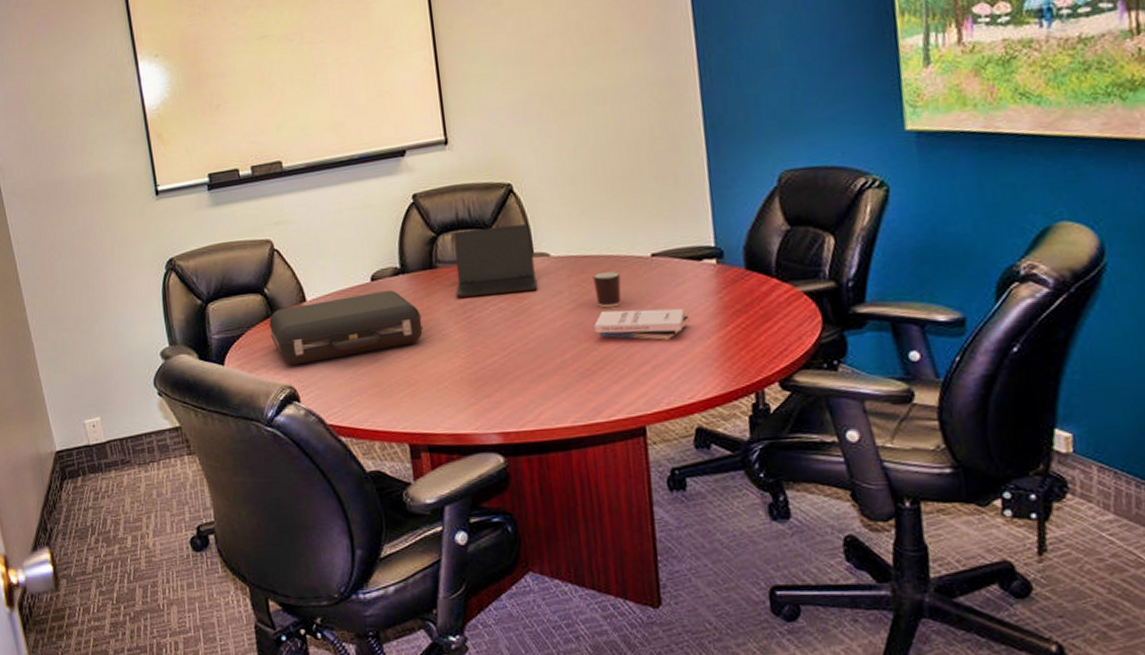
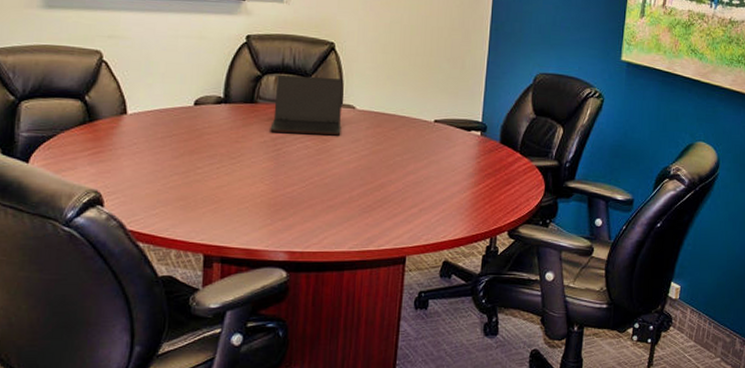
briefcase: present [269,289,423,366] -> none [84,115,235,172]
mug: present [593,271,622,308] -> none [386,128,409,158]
books: present [594,308,691,341] -> none [380,160,454,190]

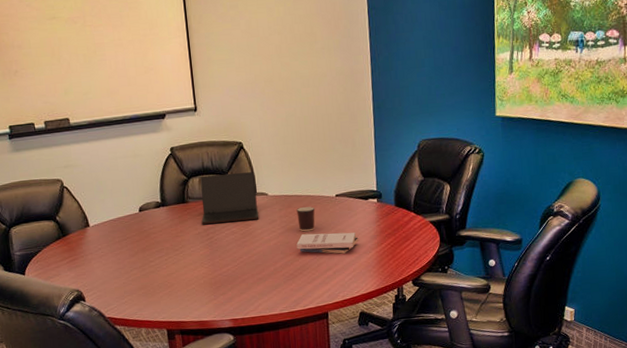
books: none [380,160,454,190] -> present [296,232,359,254]
mug: none [386,128,409,158] -> present [296,206,316,232]

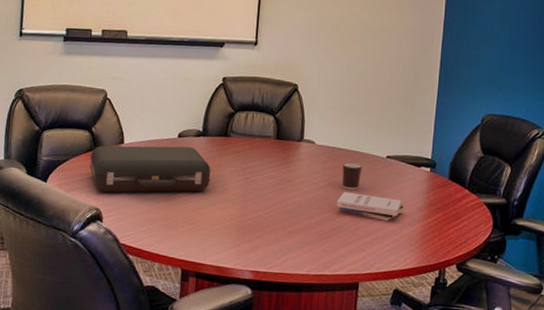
briefcase: none [60,218,178,275] -> present [89,145,211,193]
laptop: present [200,172,259,225] -> none [240,111,304,168]

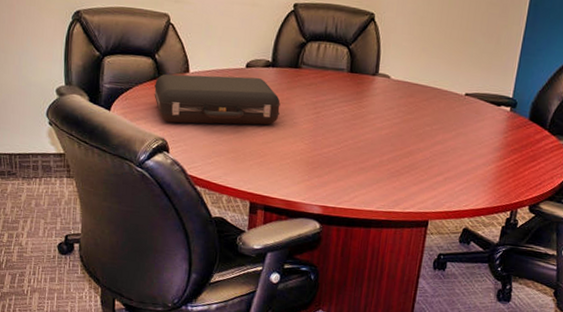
books: present [336,192,405,221] -> none [409,129,481,161]
mug: present [342,162,363,191] -> none [416,99,440,128]

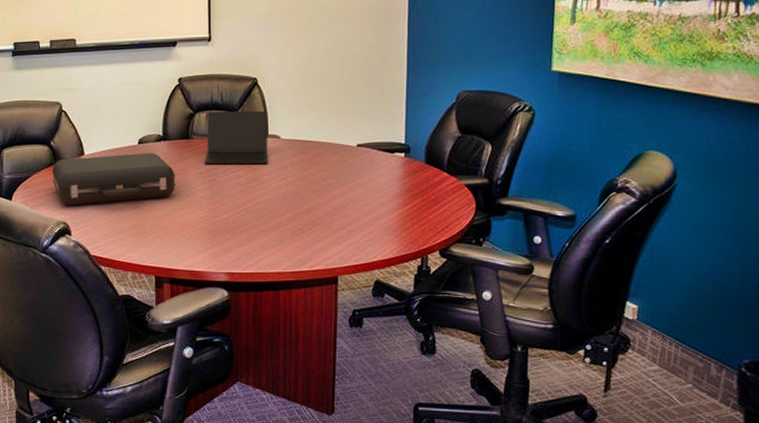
laptop: none [311,42,380,103] -> present [204,111,269,165]

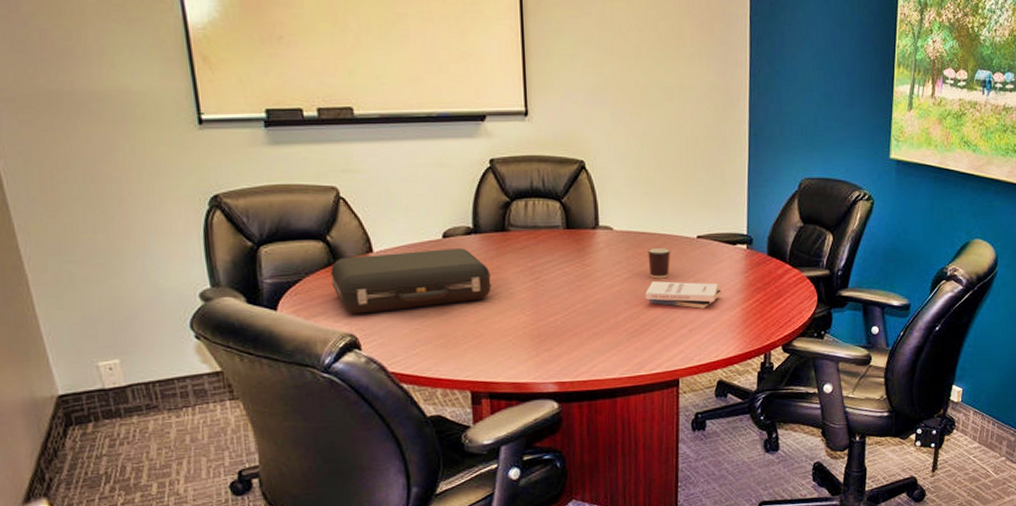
laptop: present [204,111,269,165] -> none [525,198,600,261]
books: none [308,185,381,212] -> present [645,281,722,309]
mug: none [311,154,333,183] -> present [648,247,671,279]

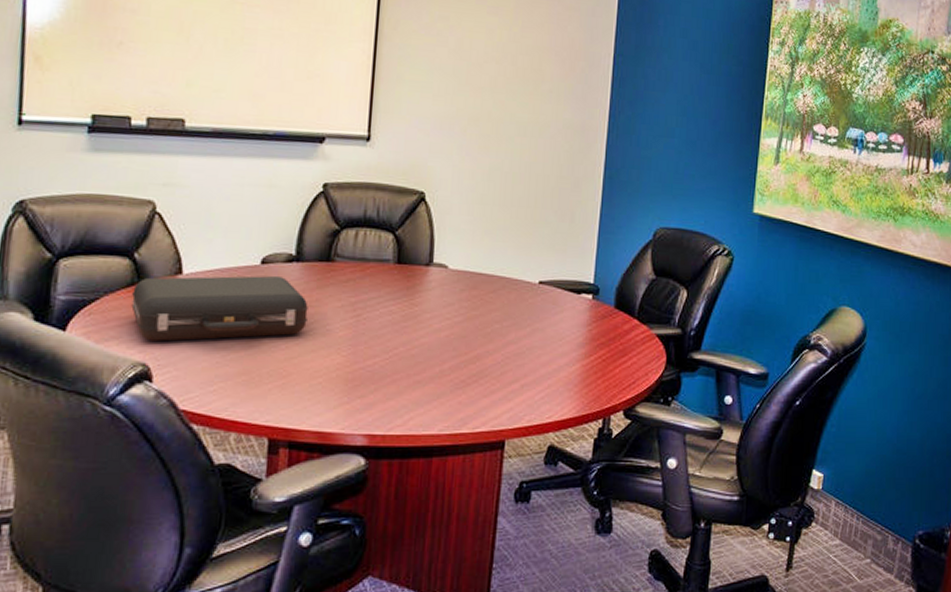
books: present [645,281,722,309] -> none [476,328,562,362]
mug: present [648,247,671,279] -> none [482,290,509,326]

